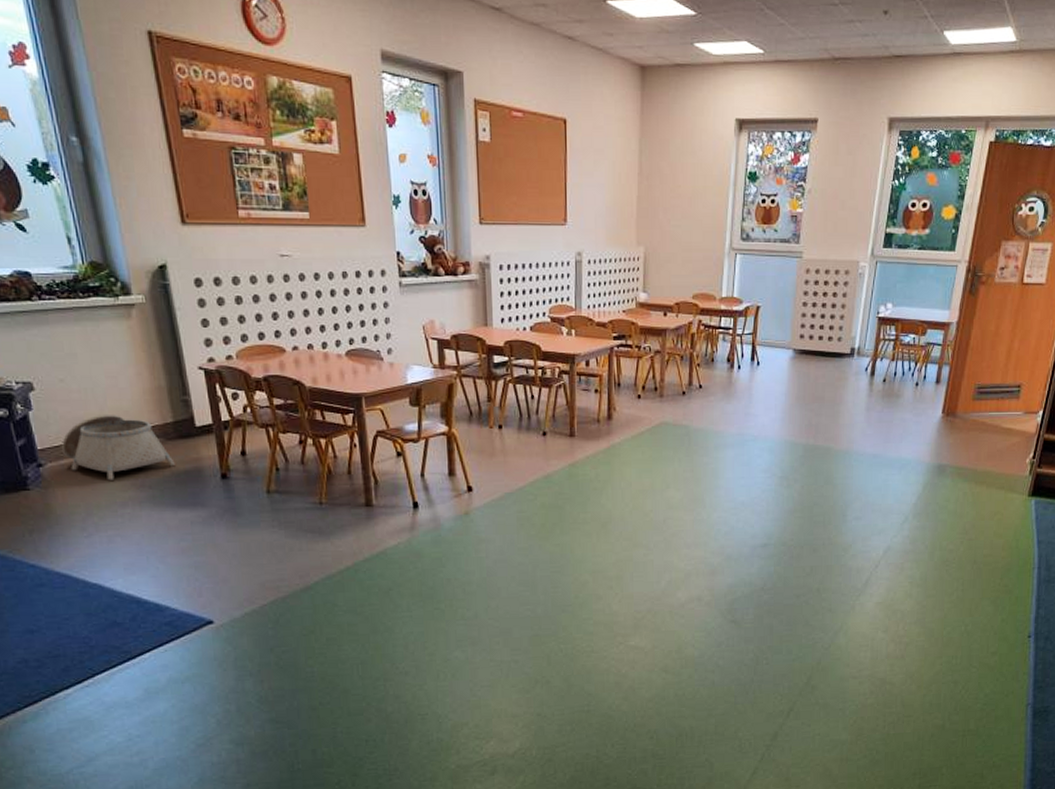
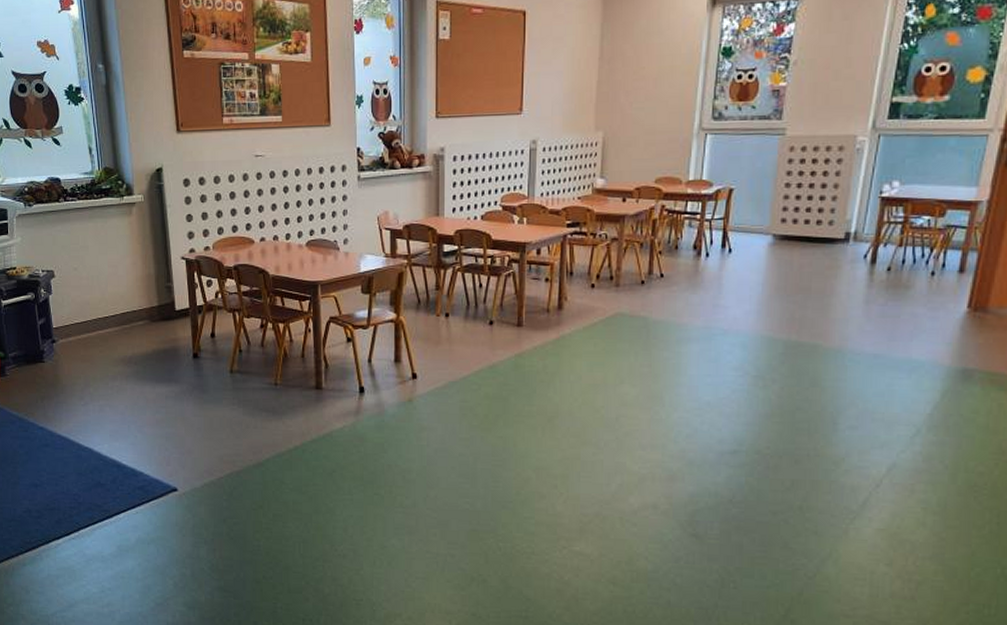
basket: present [61,413,175,481] -> none [70,298,156,356]

